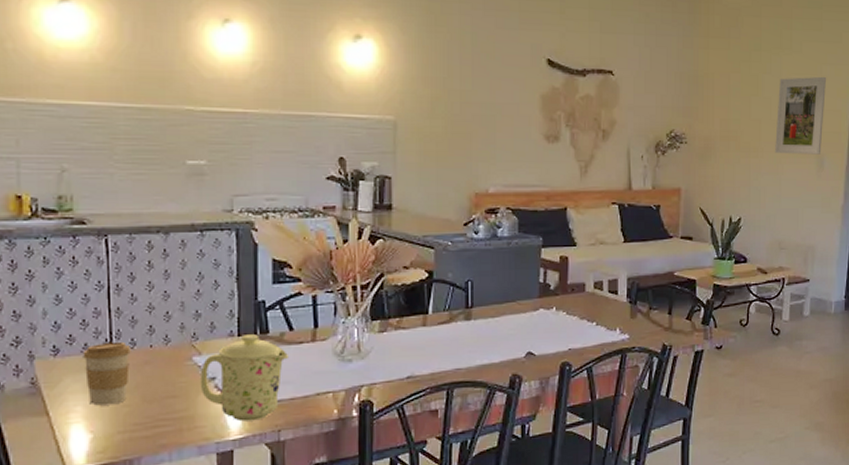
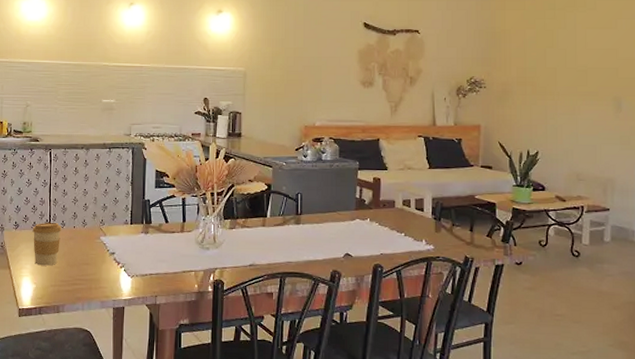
mug: present [199,334,290,422] -> none [104,224,165,287]
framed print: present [775,76,827,155] -> none [571,29,623,98]

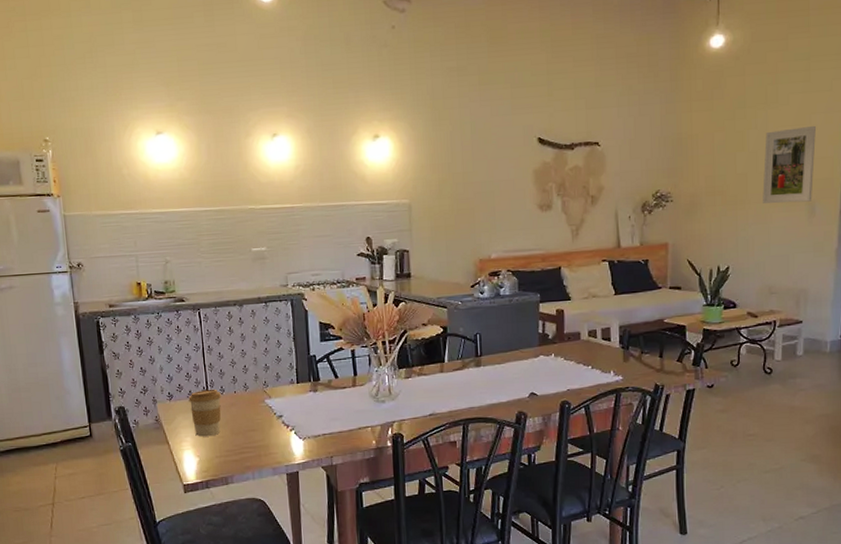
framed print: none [571,29,623,98] -> present [762,125,817,204]

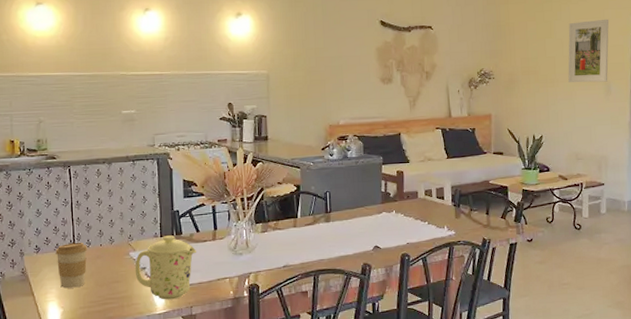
mug: none [271,382,336,450] -> present [134,235,197,300]

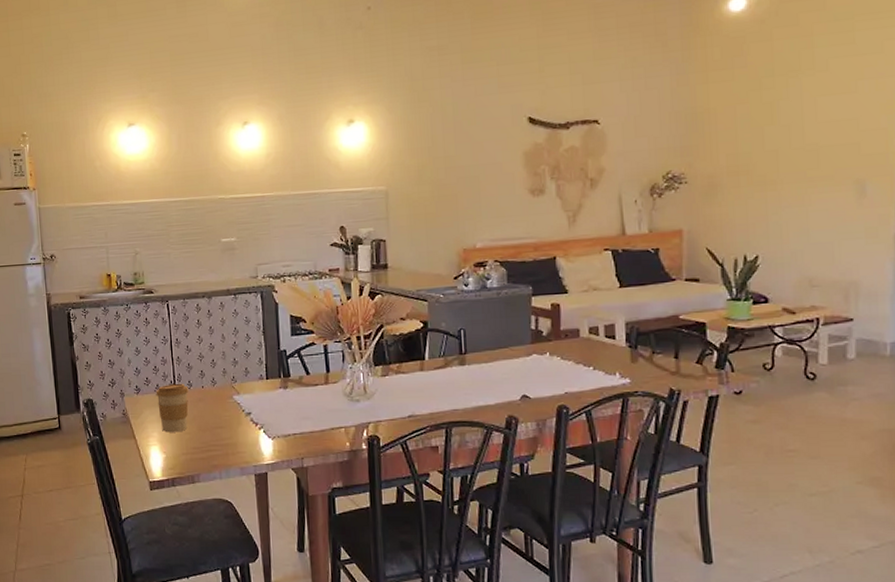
mug: present [134,235,197,300] -> none [239,378,308,449]
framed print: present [568,19,609,83] -> none [798,93,865,184]

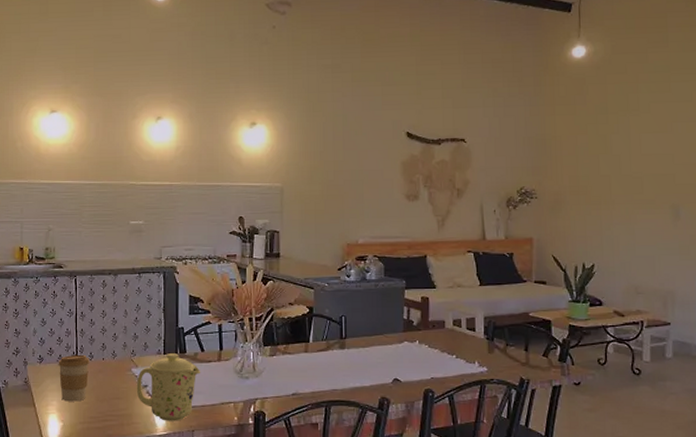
mug: none [239,378,308,449] -> present [136,353,201,421]

